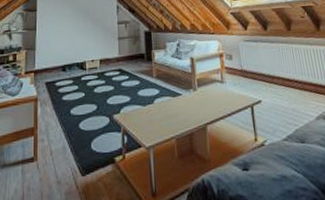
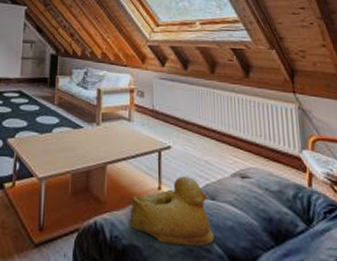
rubber duck: none [232,125,309,189] -> present [129,176,214,247]

